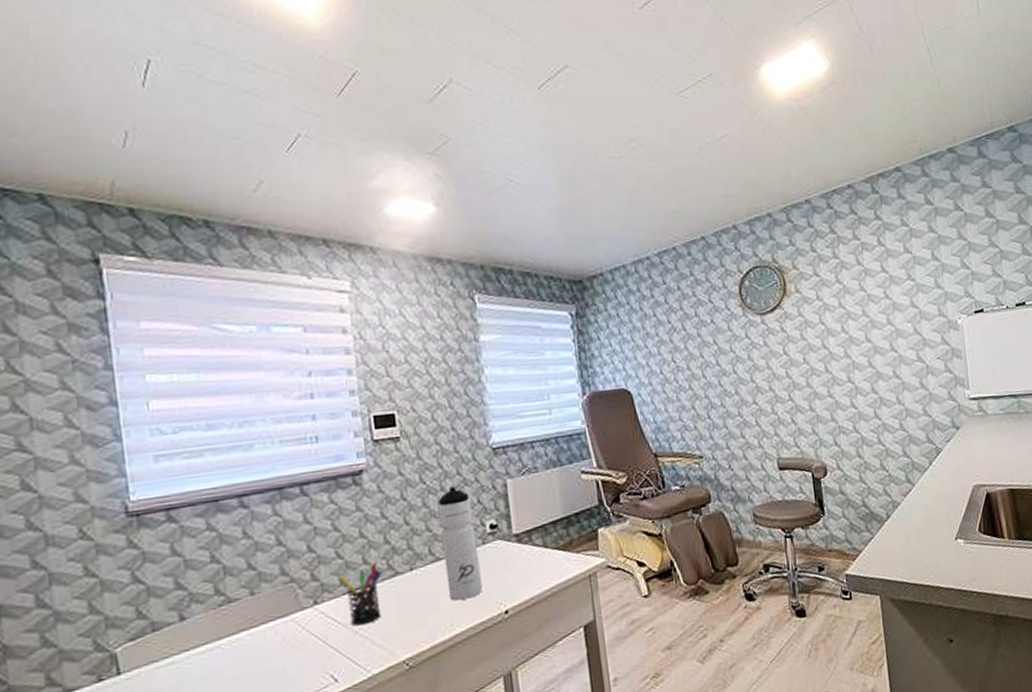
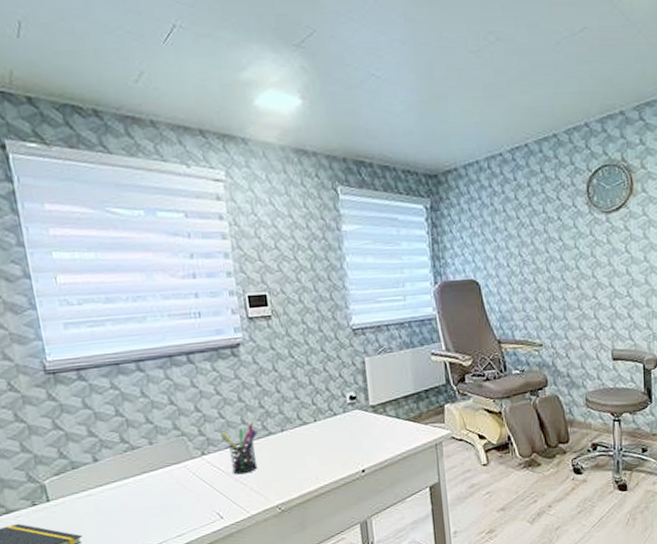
water bottle: present [437,486,483,601] -> none [304,361,343,459]

